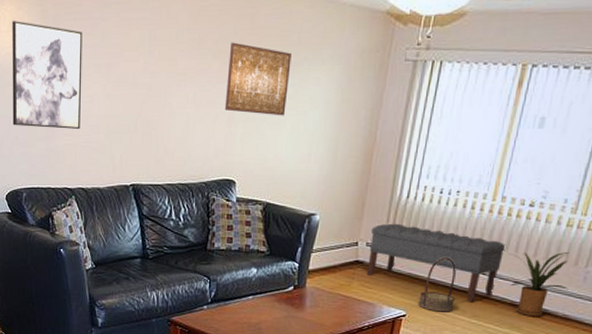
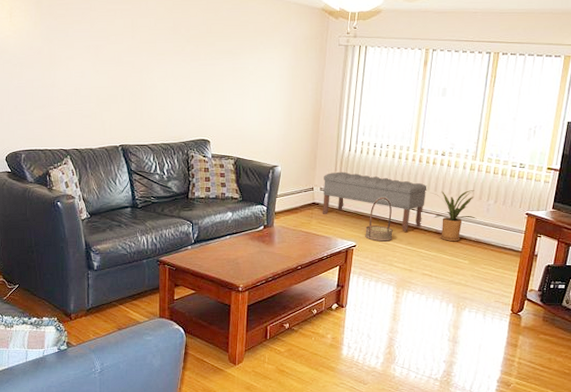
wall art: present [12,21,83,130] -> none [10,9,74,100]
wall art: present [224,42,291,116] -> none [198,30,250,88]

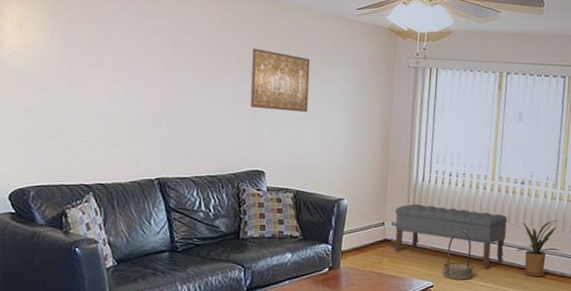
wall art: none [198,30,250,88] -> present [250,48,310,113]

